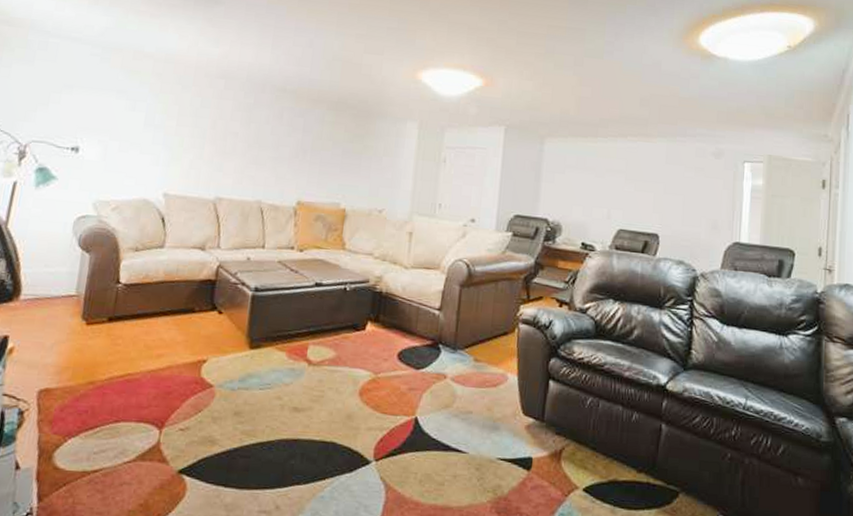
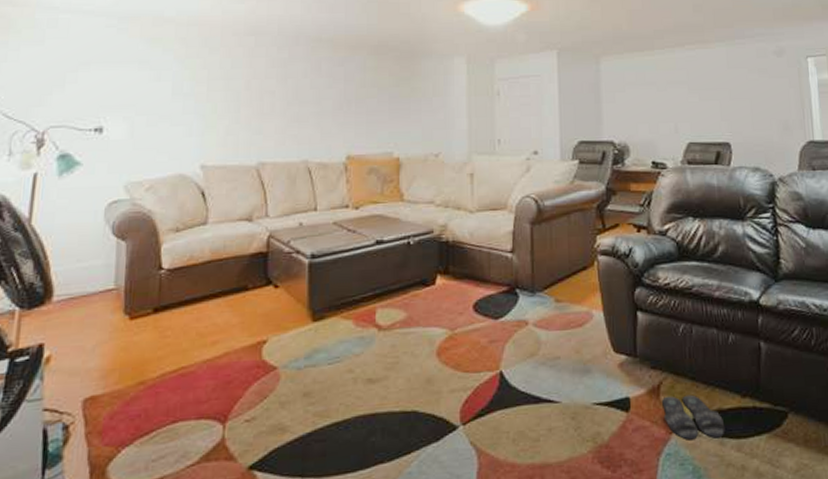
slippers: none [561,461,618,507] -> present [662,394,725,440]

